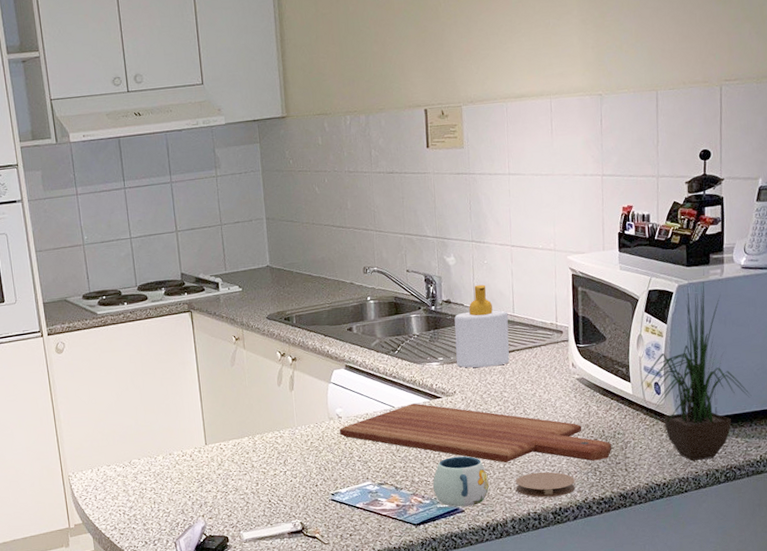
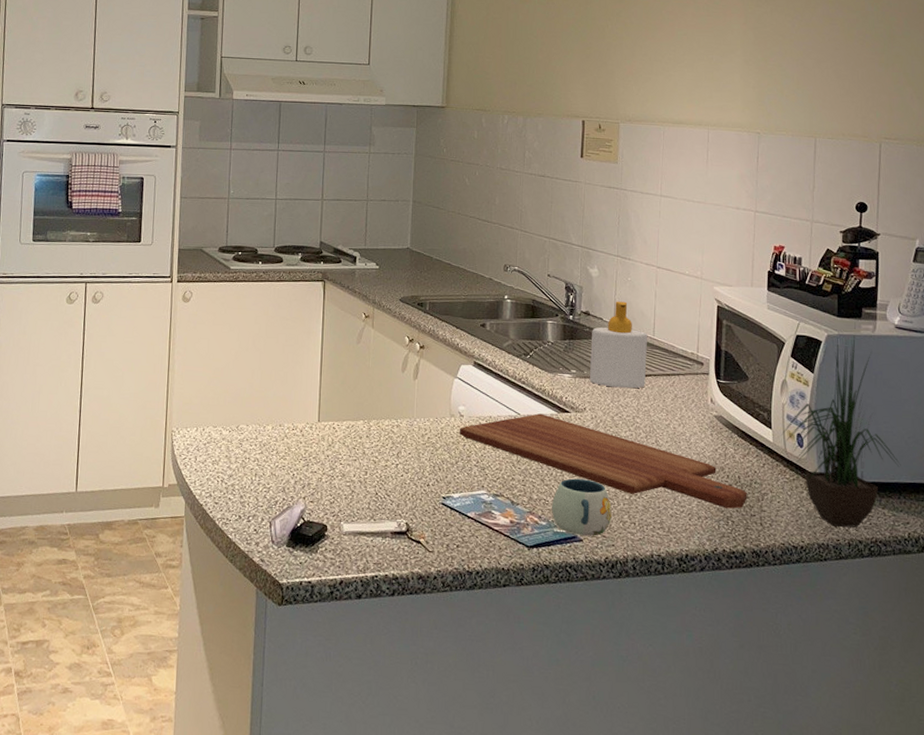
coaster: present [515,472,576,498] -> none [640,510,706,541]

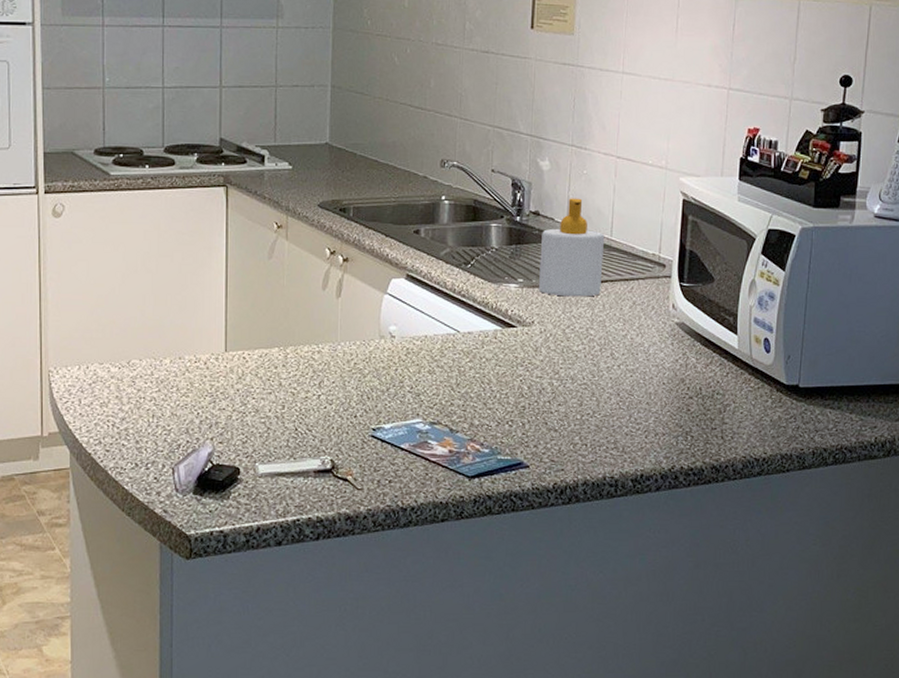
cutting board: present [460,413,747,509] -> none [391,330,709,423]
mug: present [552,478,612,536] -> none [495,400,562,461]
potted plant: present [781,322,901,528] -> none [747,213,872,436]

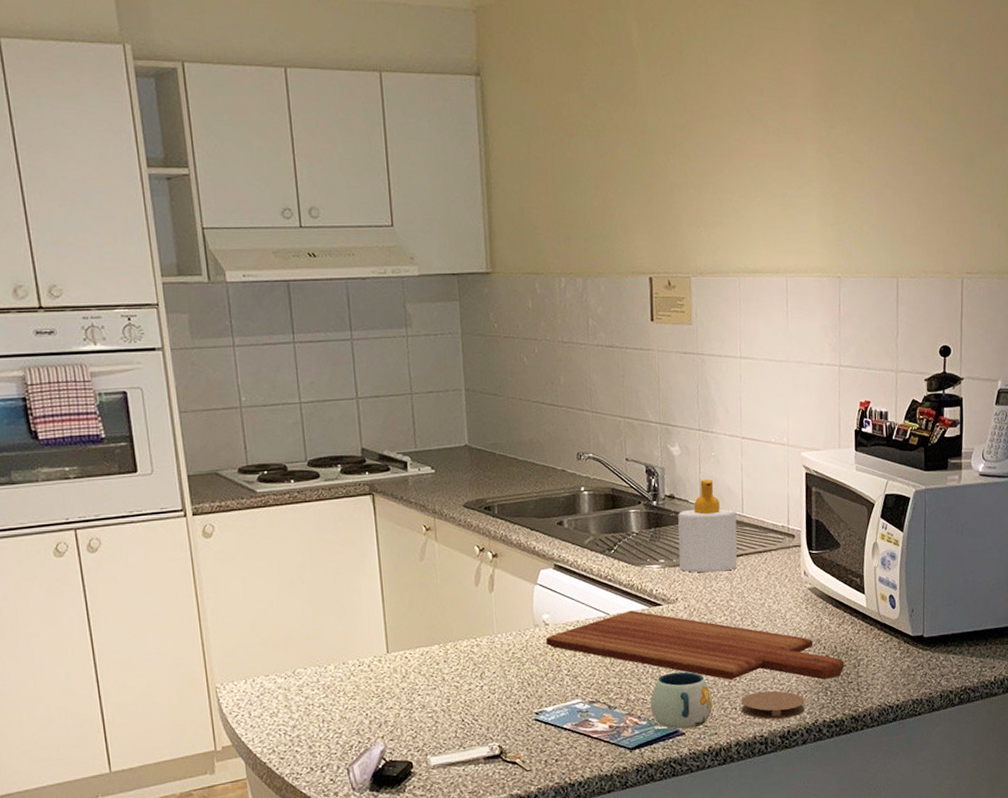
cutting board: none [391,330,709,423] -> present [546,610,844,681]
mug: none [495,400,562,461] -> present [650,671,712,729]
coaster: none [592,429,663,460] -> present [741,691,806,720]

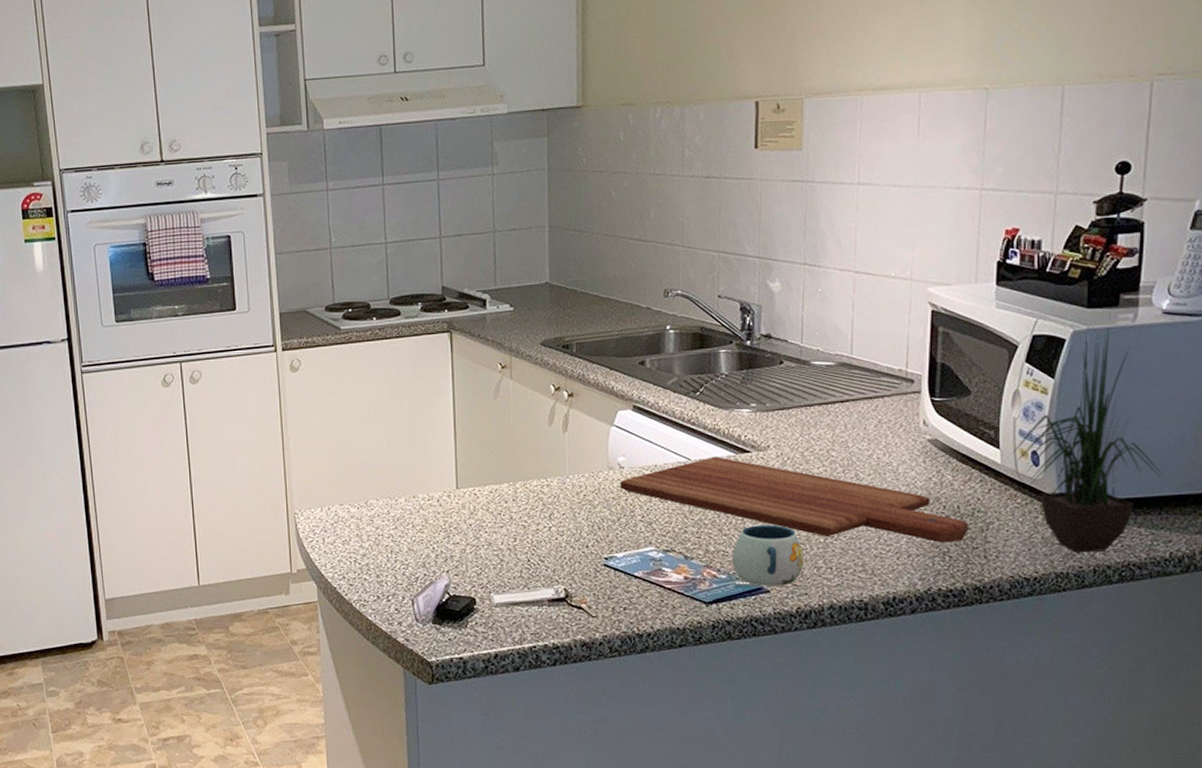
soap bottle: present [678,479,738,573] -> none [772,317,844,419]
coaster: present [741,691,806,720] -> none [837,551,917,583]
potted plant: none [874,474,987,682] -> present [1011,312,1164,553]

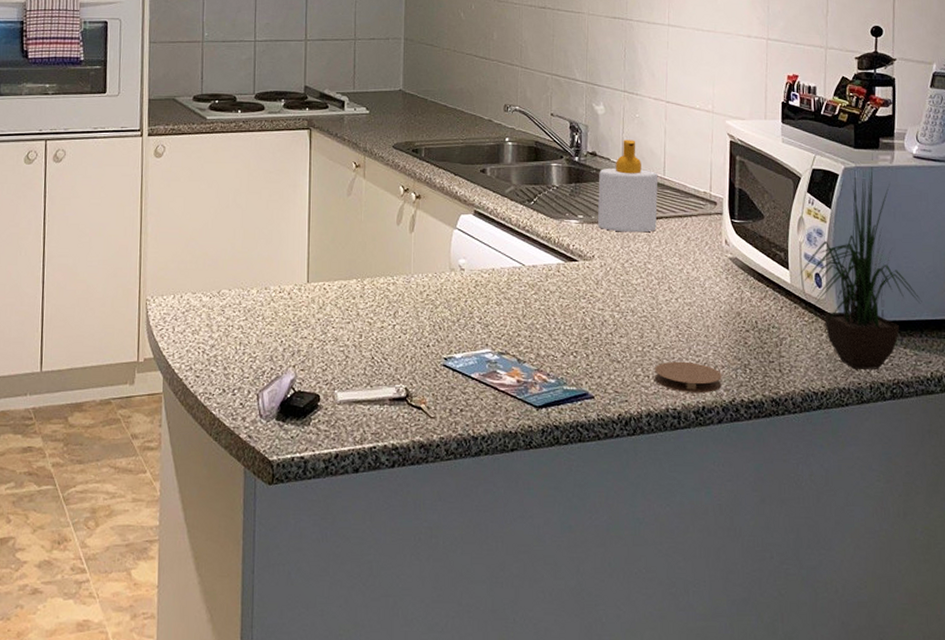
cutting board: present [620,456,968,543] -> none [461,263,765,356]
mug: present [732,525,804,586] -> none [561,331,624,392]
soap bottle: none [772,317,844,419] -> present [597,140,658,233]
coaster: none [837,551,917,583] -> present [654,361,723,392]

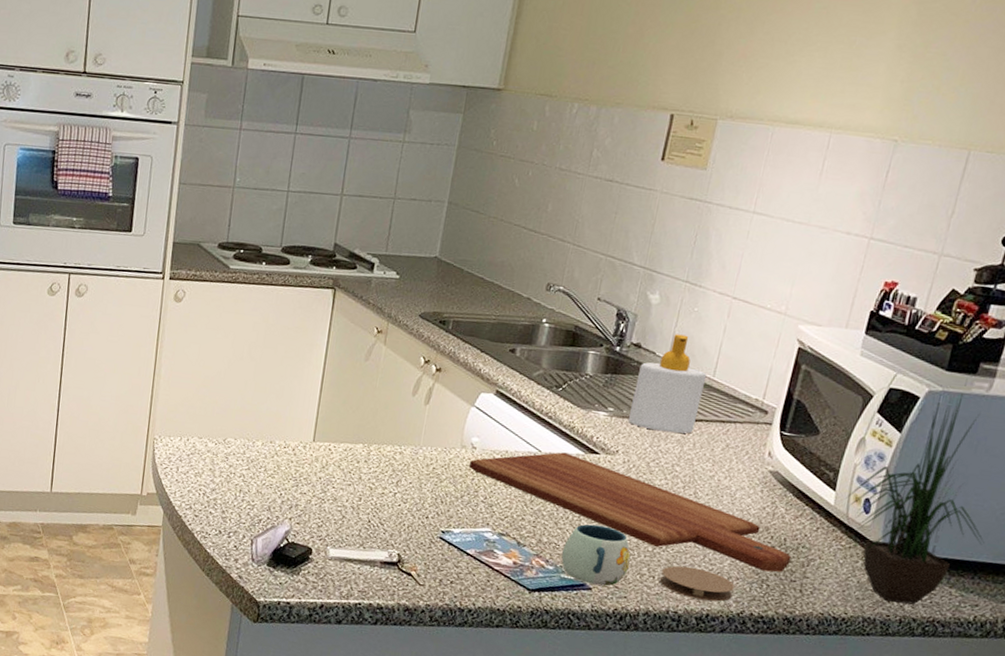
cutting board: none [461,263,765,356] -> present [469,452,792,572]
mug: none [561,331,624,392] -> present [561,524,631,586]

